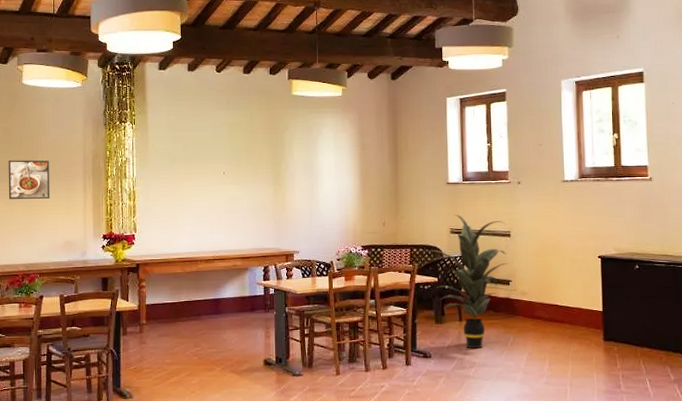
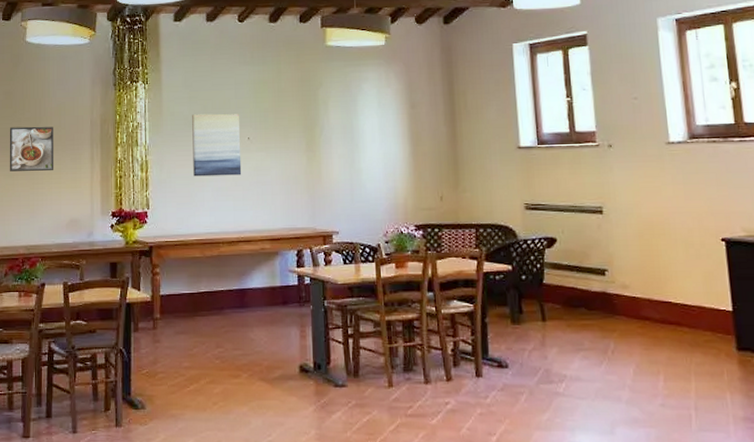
wall art: none [175,151,218,205] -> present [192,113,242,177]
indoor plant: present [425,215,509,349] -> none [494,186,603,358]

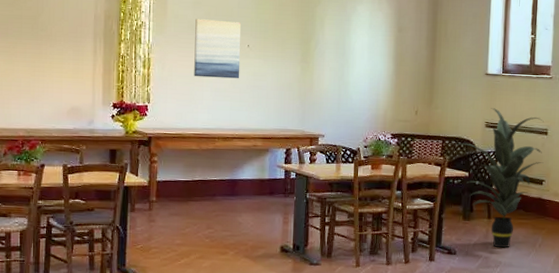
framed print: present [9,126,54,171] -> none [9,14,56,60]
indoor plant: none [494,186,603,358] -> present [457,108,544,248]

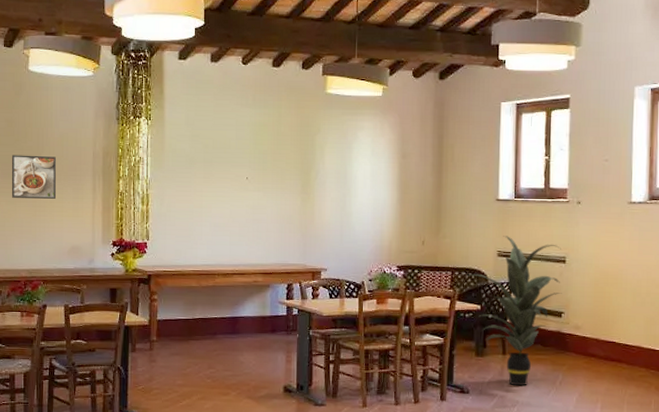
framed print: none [9,14,56,60] -> present [11,155,57,199]
wall art: present [194,19,242,79] -> none [192,152,240,213]

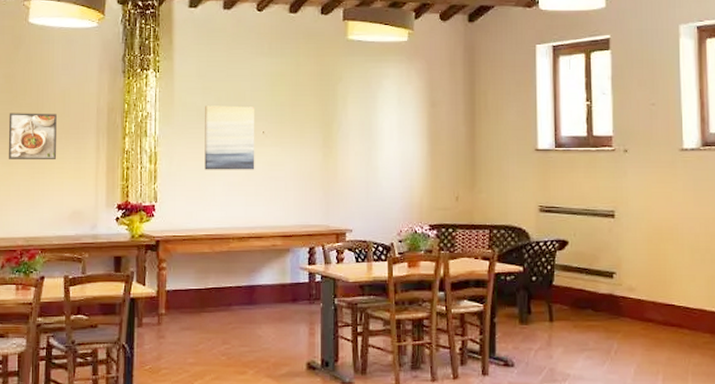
wall art: none [192,152,240,213] -> present [204,105,255,170]
indoor plant: present [468,236,562,386] -> none [507,189,612,357]

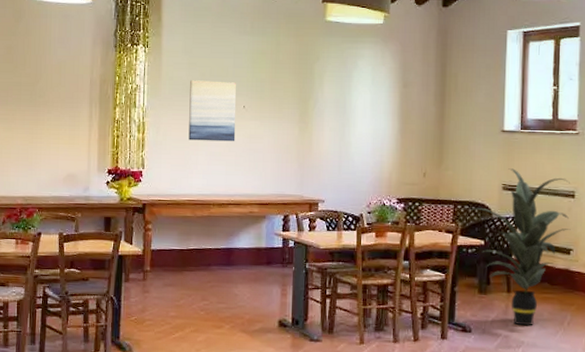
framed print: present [8,113,57,159] -> none [9,82,54,126]
indoor plant: none [507,189,612,357] -> present [471,168,571,326]

